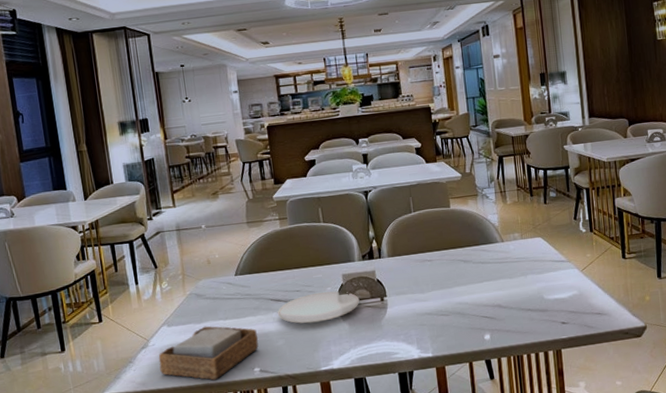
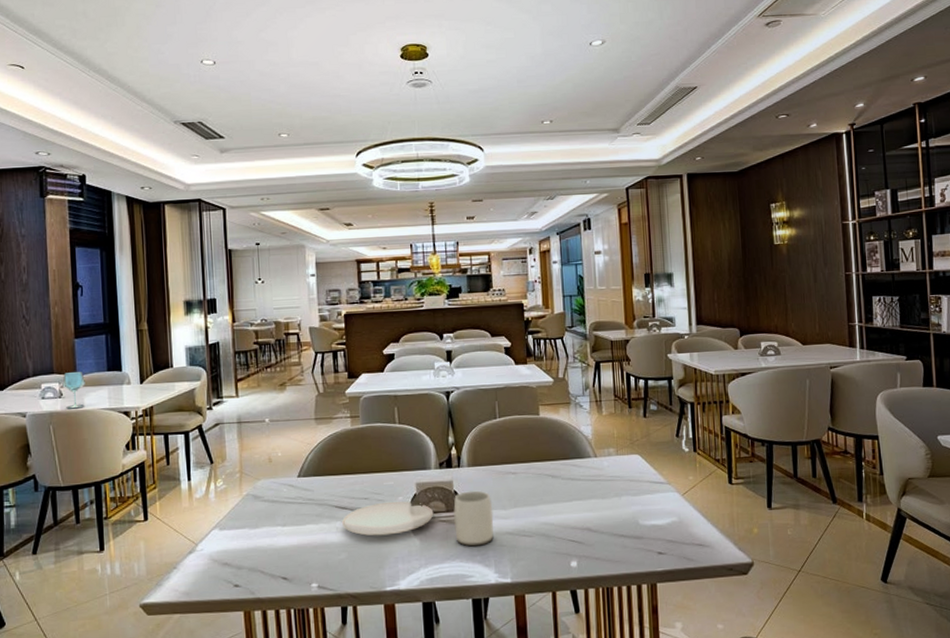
wine glass: none [12,191,35,227] -> present [62,371,85,409]
napkin holder: present [158,326,259,381] -> none [206,532,319,595]
mug: none [376,277,415,328] -> present [452,490,494,547]

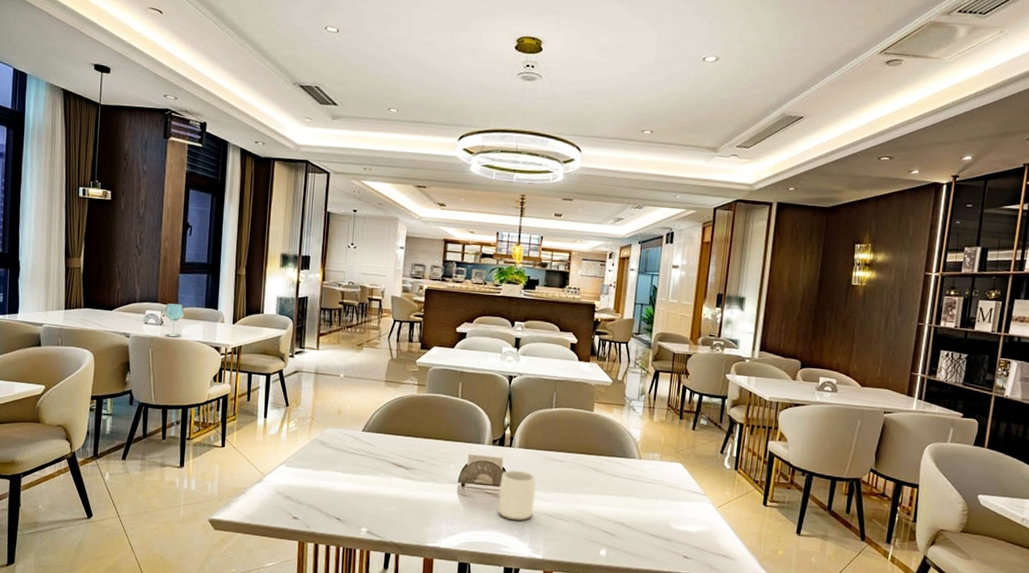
plate: present [341,501,434,536] -> none [395,466,481,498]

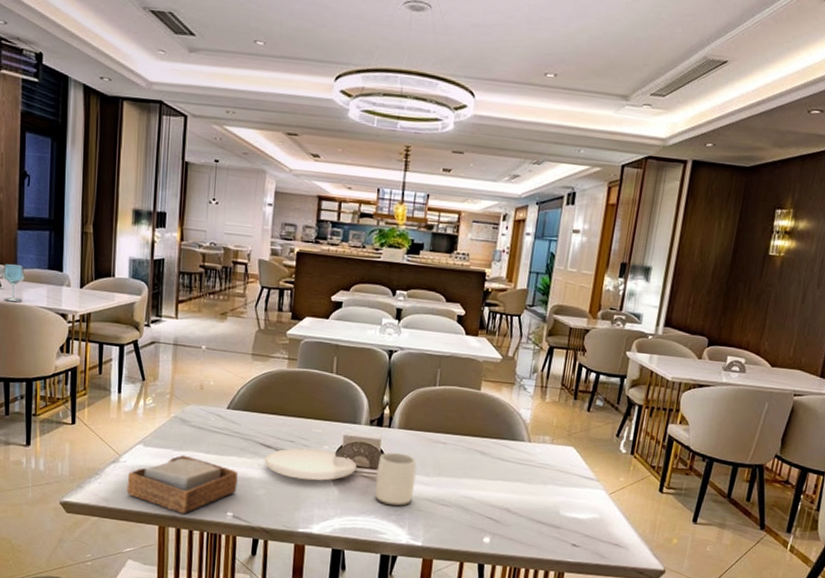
napkin holder: none [270,474,373,530] -> present [127,455,239,514]
plate: none [395,466,481,498] -> present [264,448,357,481]

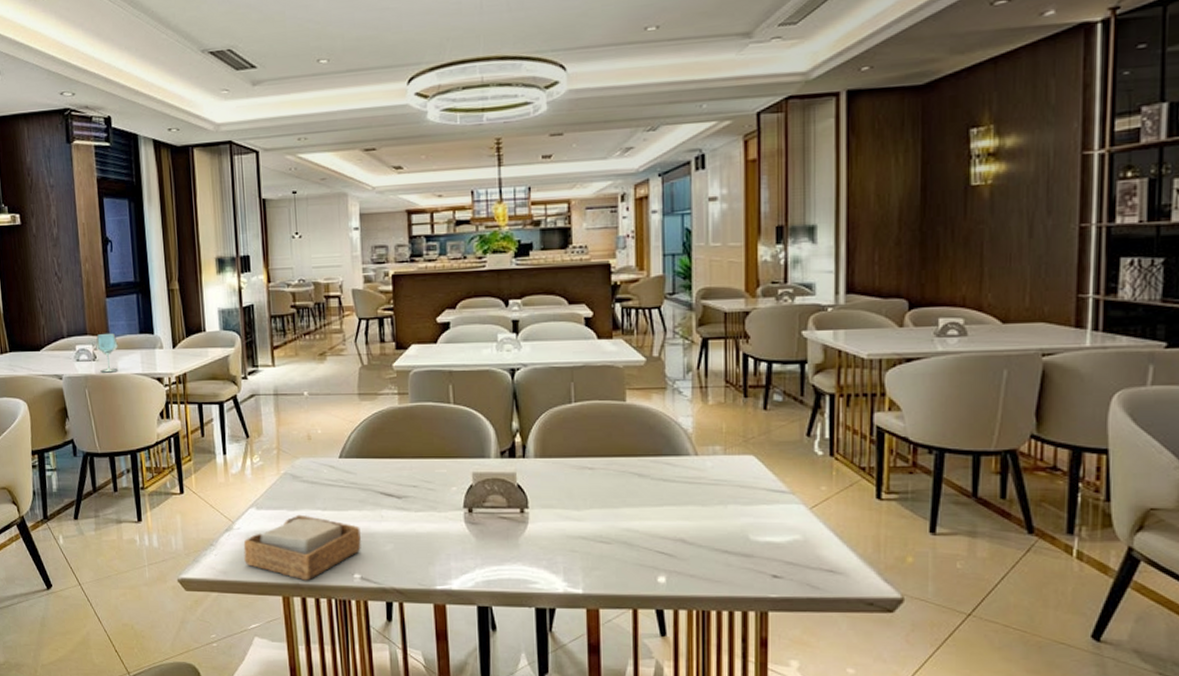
plate: present [264,448,357,481] -> none [387,491,493,529]
mug: present [375,452,417,507] -> none [515,486,564,549]

